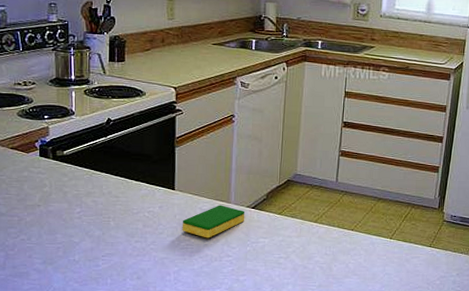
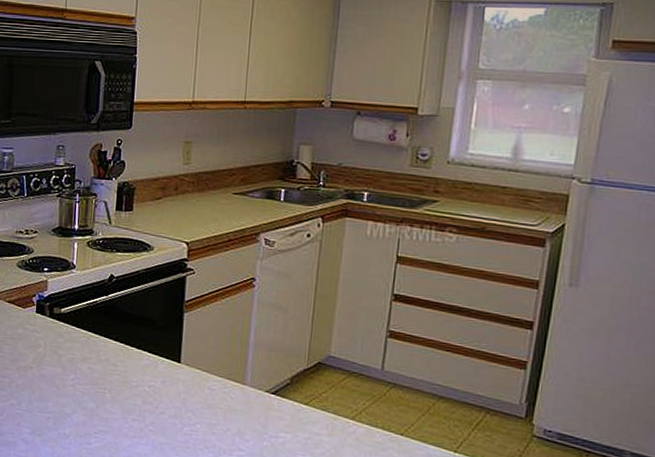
dish sponge: present [182,205,245,238] -> none [186,385,264,426]

